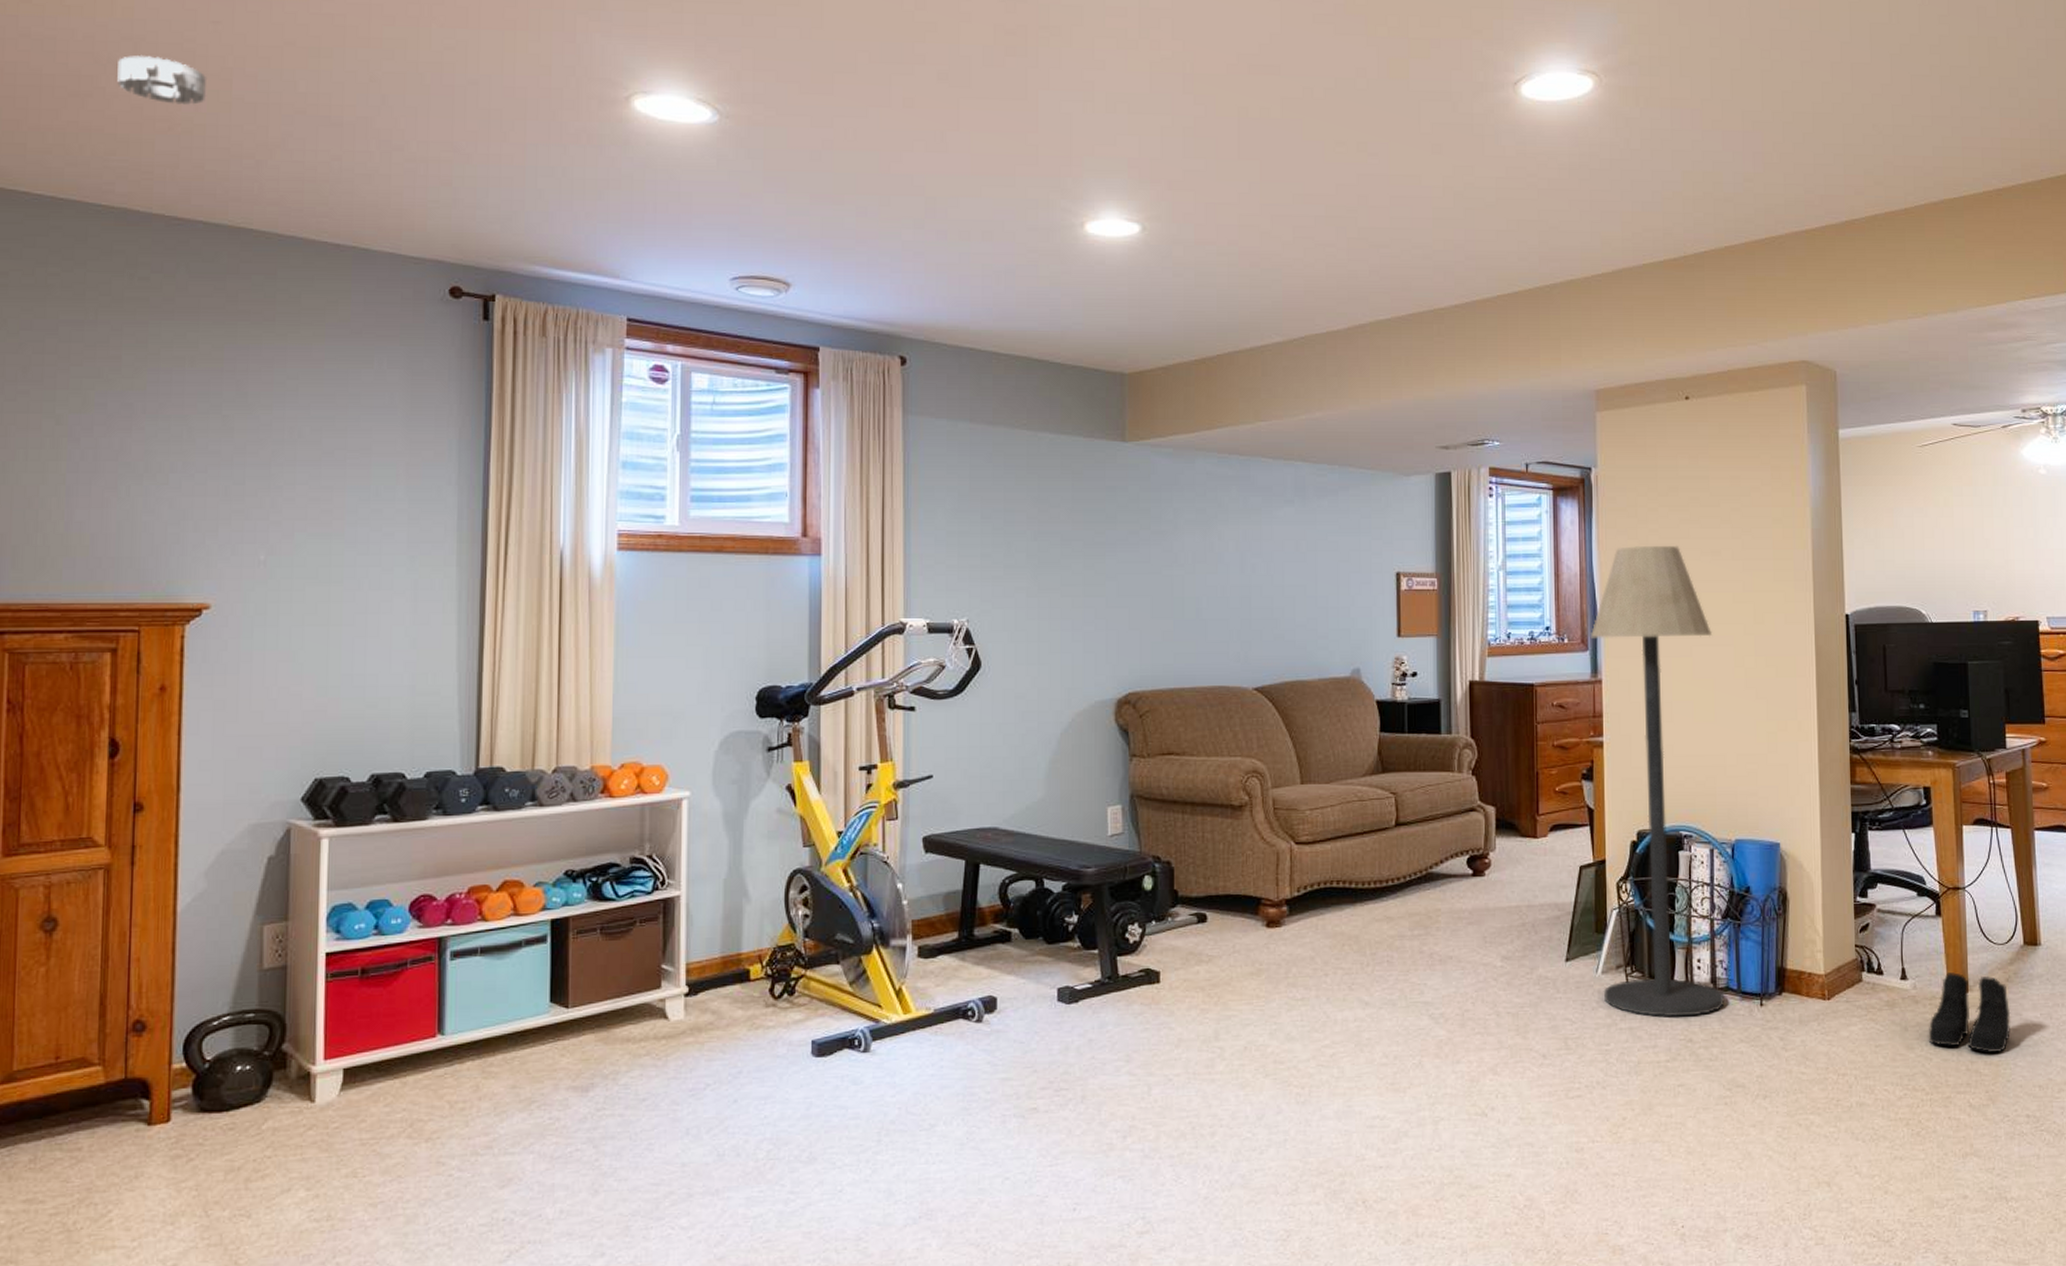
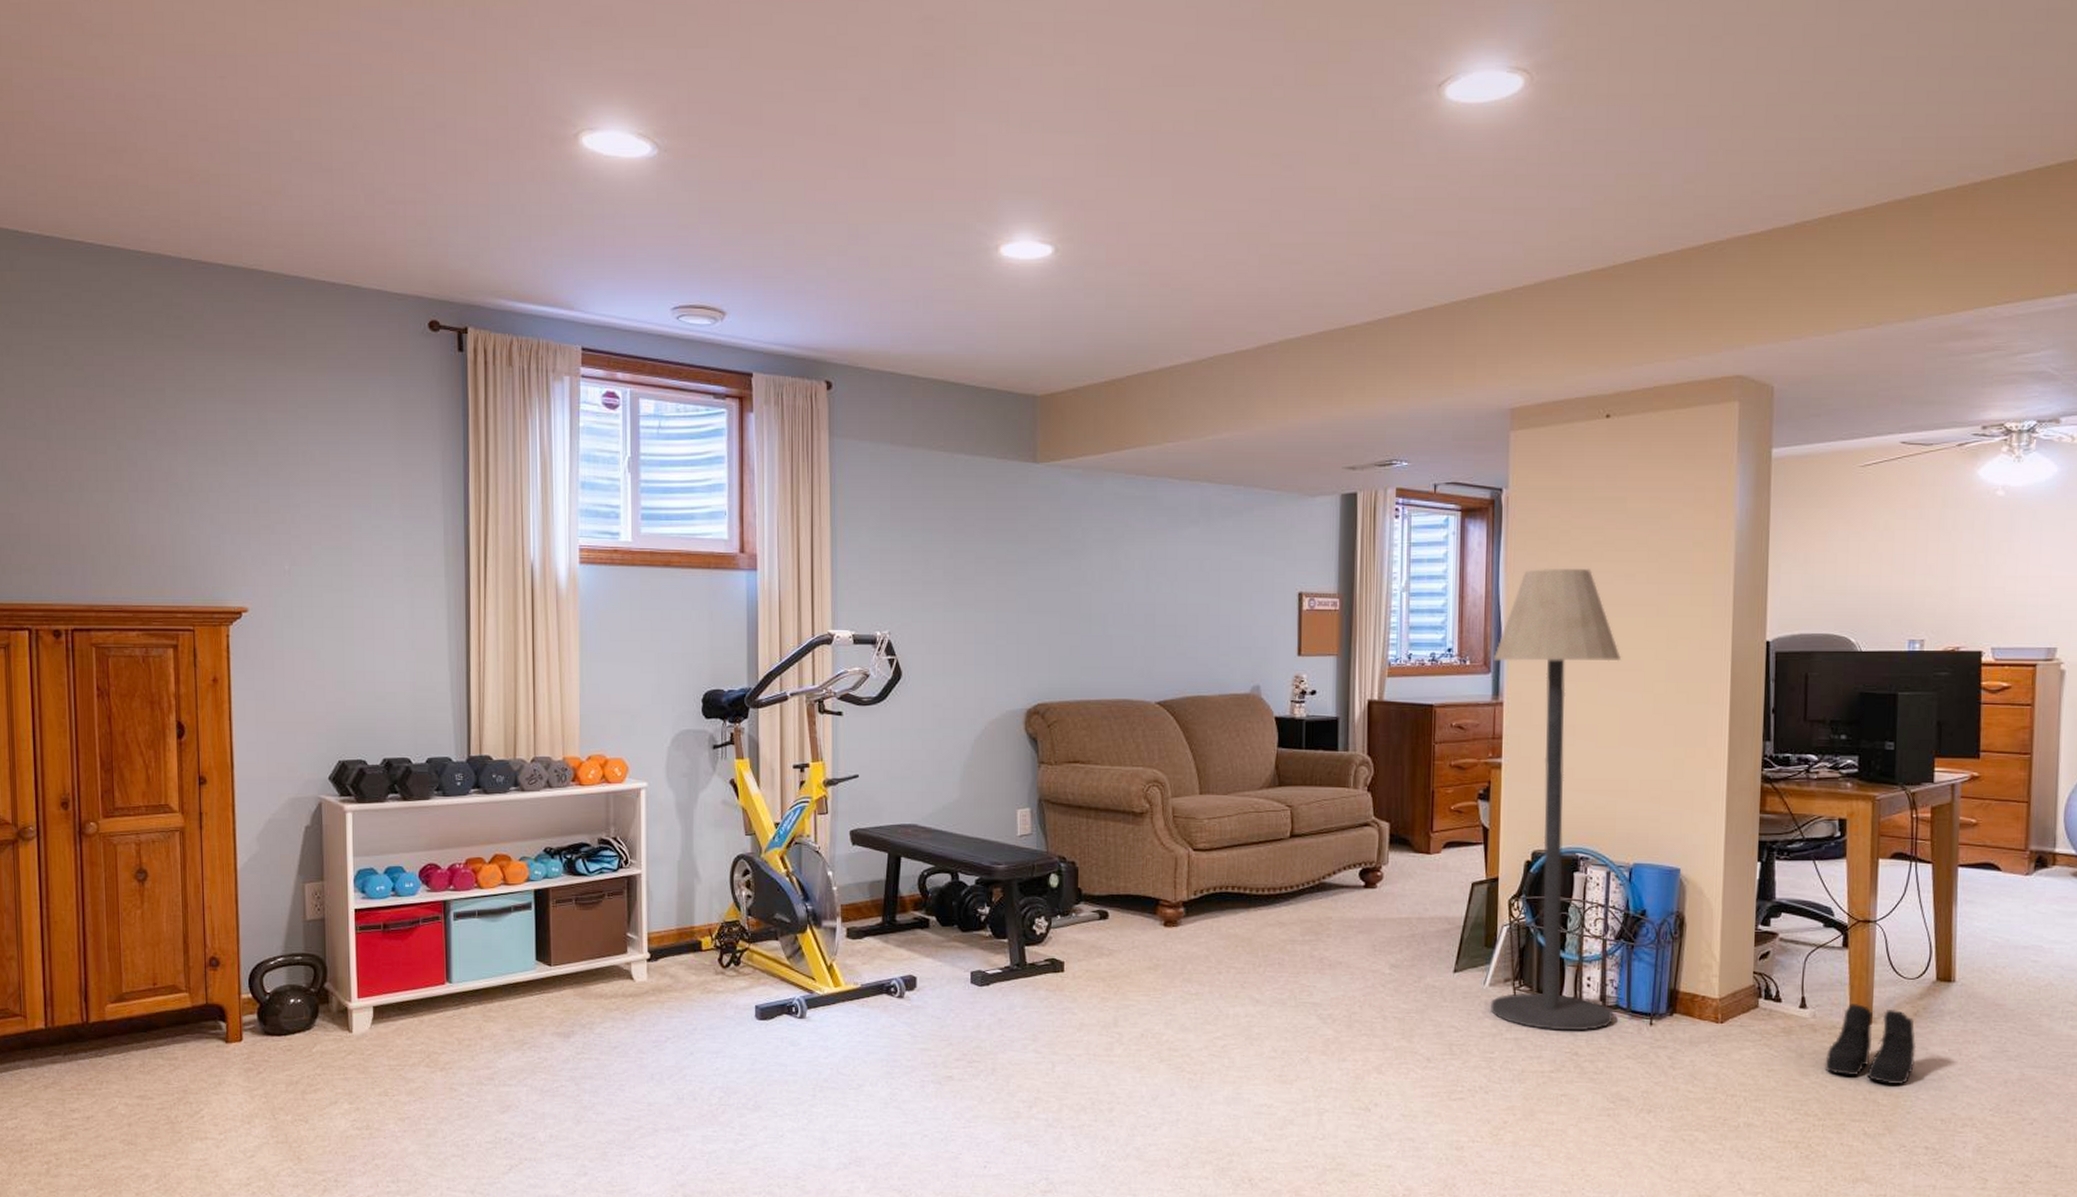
smoke detector: present [117,54,208,105] -> none [145,111,219,156]

